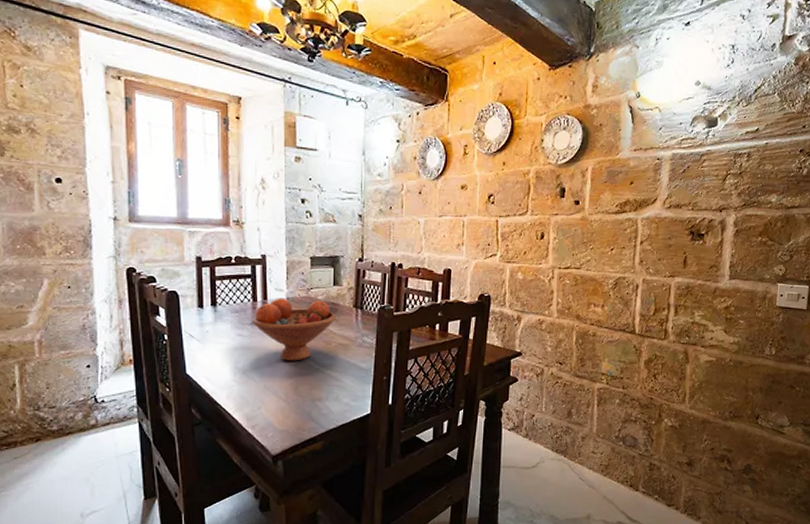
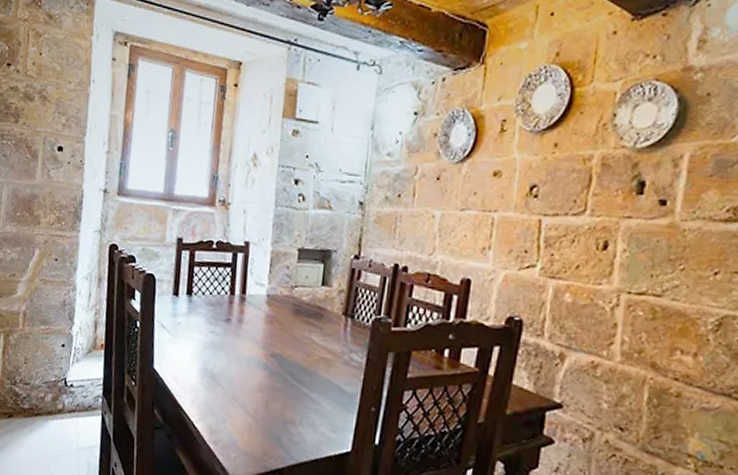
fruit bowl: present [252,298,336,361] -> none [226,293,321,372]

